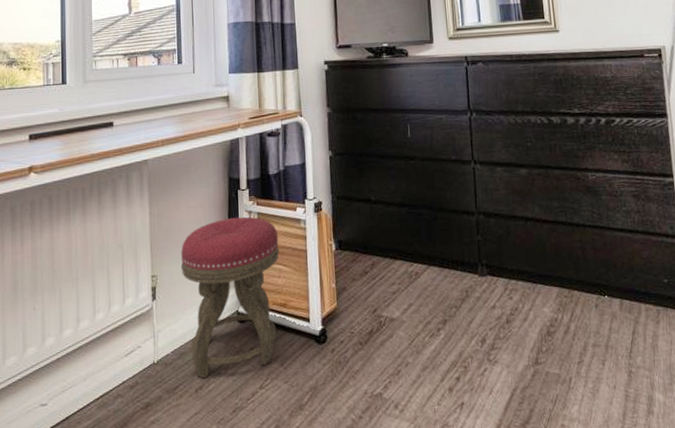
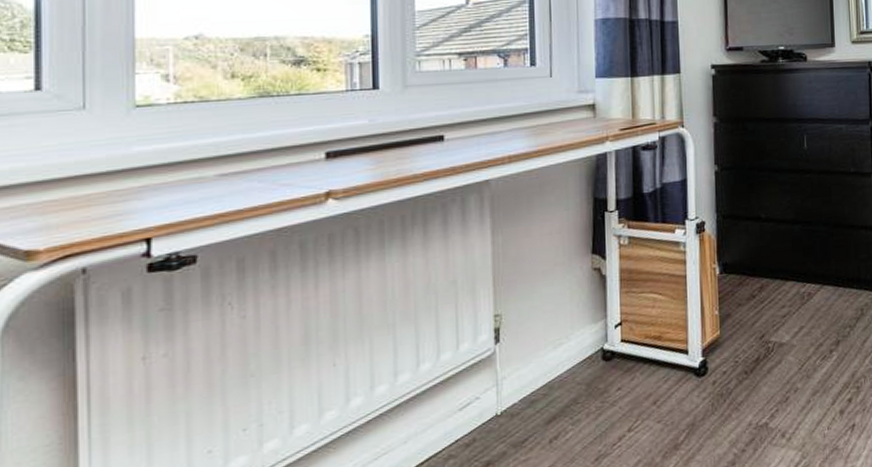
stool: present [180,216,279,379] -> none [532,241,654,428]

